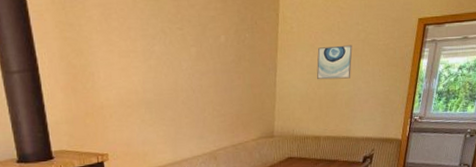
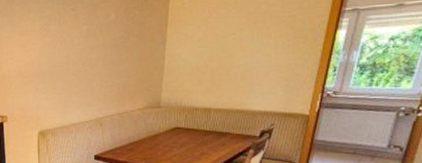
wall art: present [317,45,353,80] -> none [209,18,251,53]

